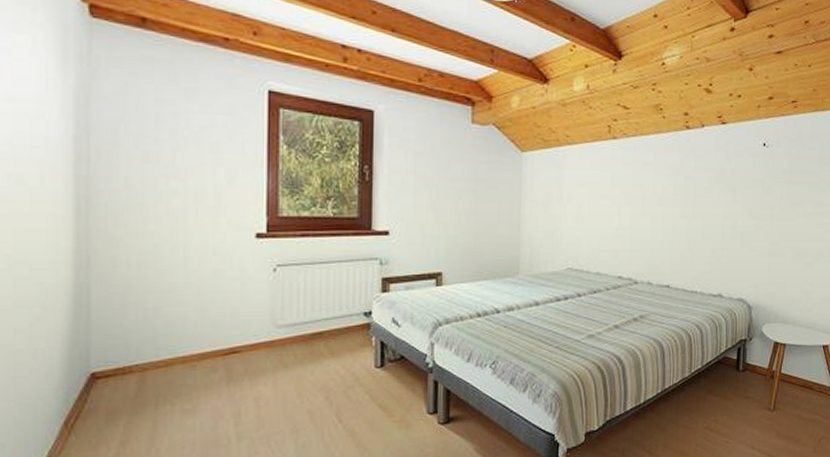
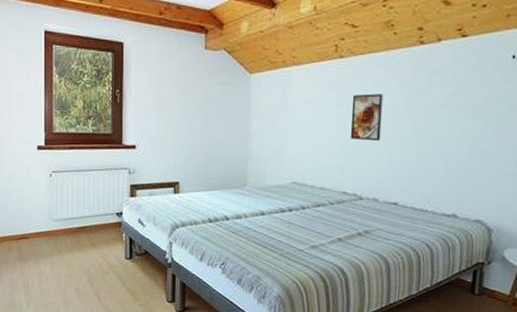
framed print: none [624,176,654,224] -> present [350,94,383,142]

